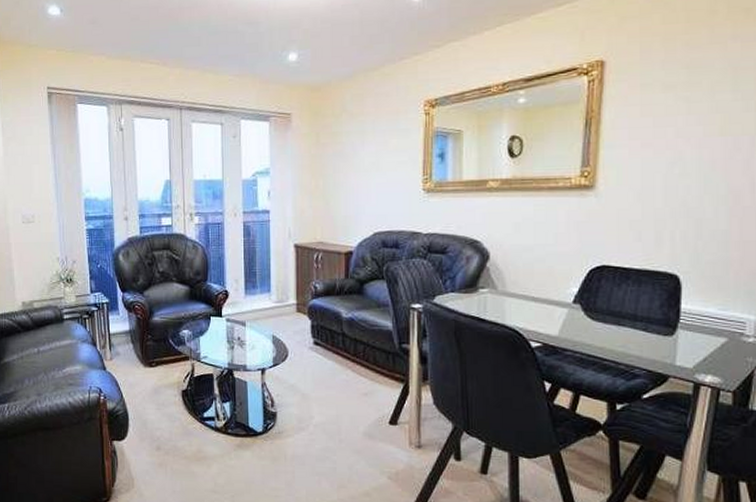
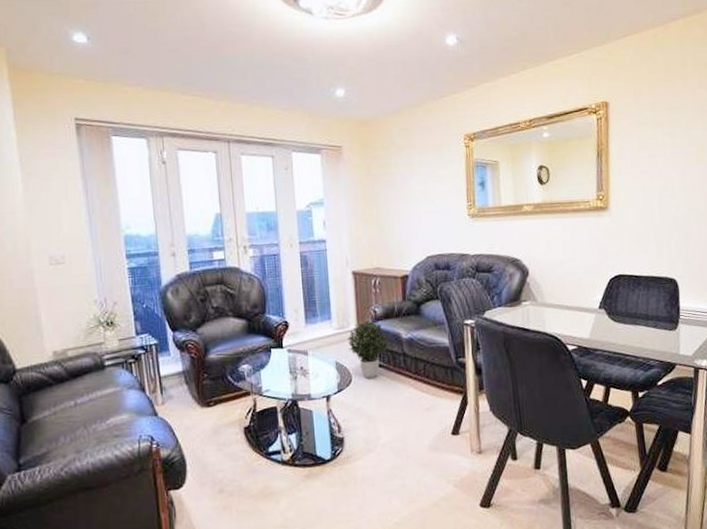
potted plant: none [285,296,327,357] -> present [347,320,388,380]

